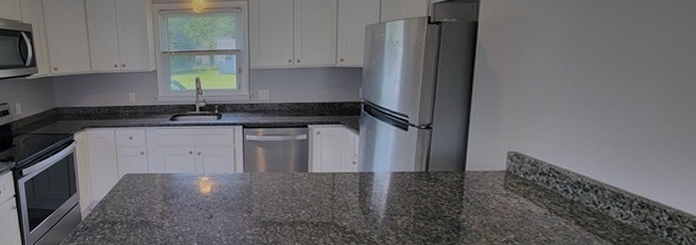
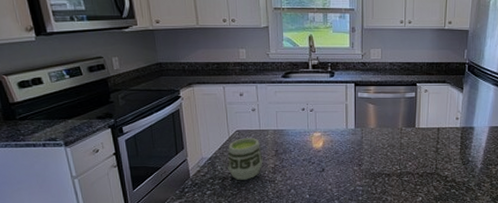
cup: none [117,181,151,225] -> present [227,138,263,180]

